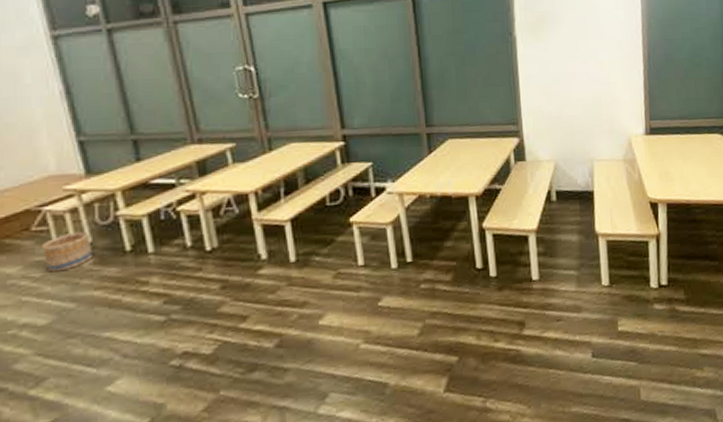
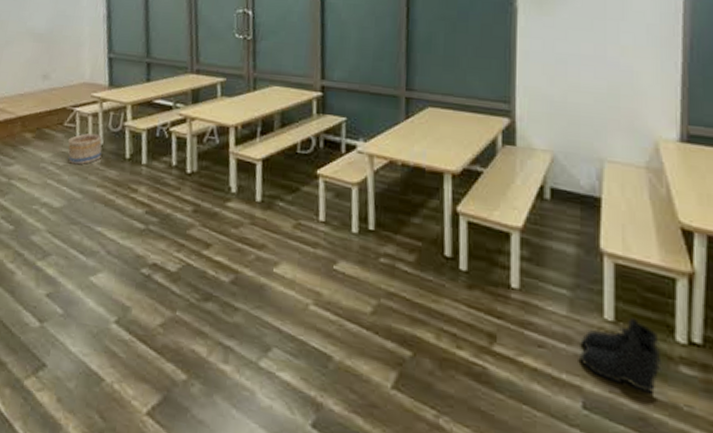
boots: none [587,278,643,332] -> present [580,317,662,393]

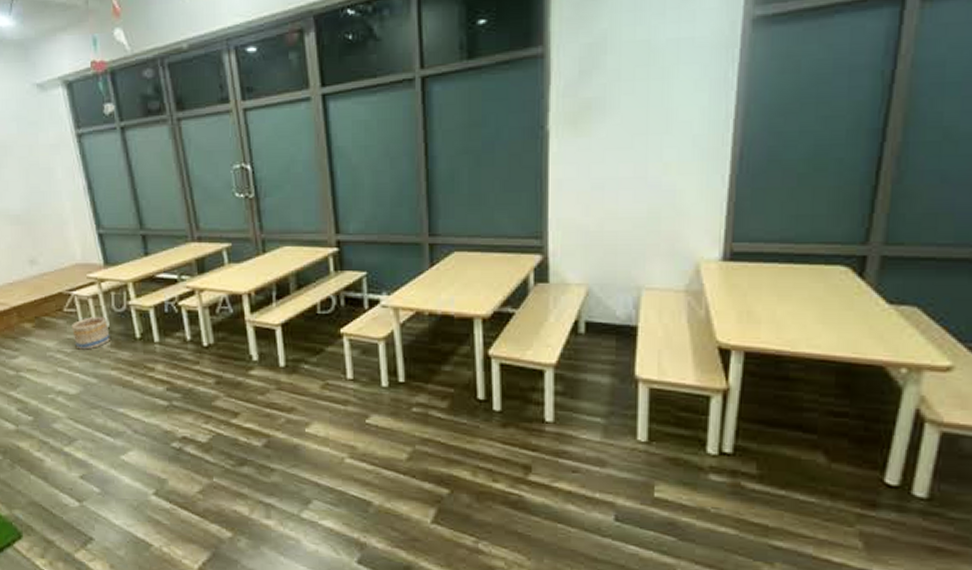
boots: present [580,317,662,393] -> none [613,436,692,501]

